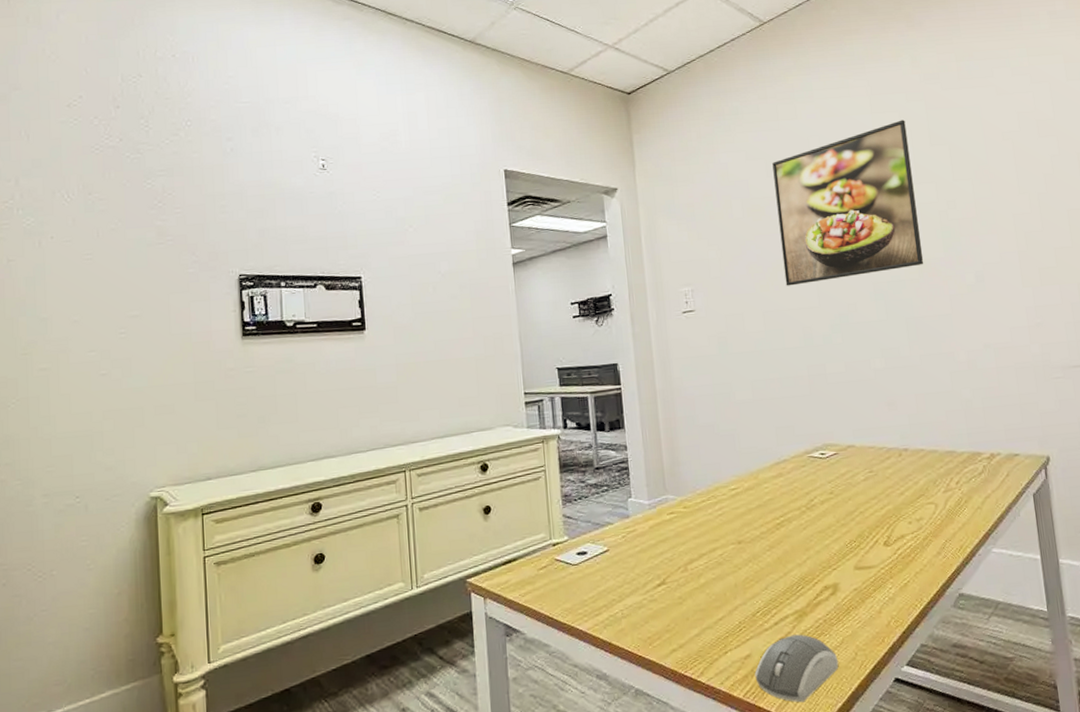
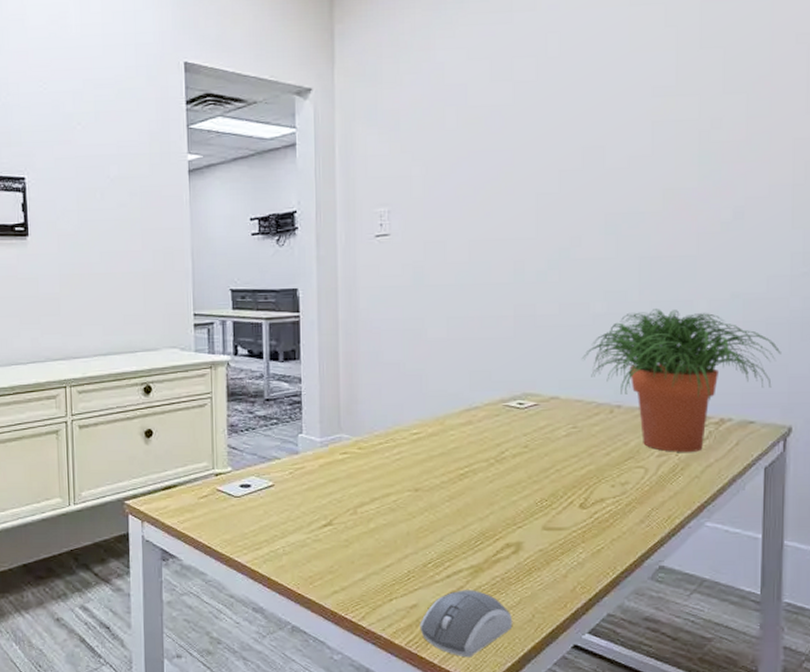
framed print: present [772,120,924,286] -> none [499,14,672,212]
potted plant: none [869,361,1031,487] -> present [581,309,781,452]

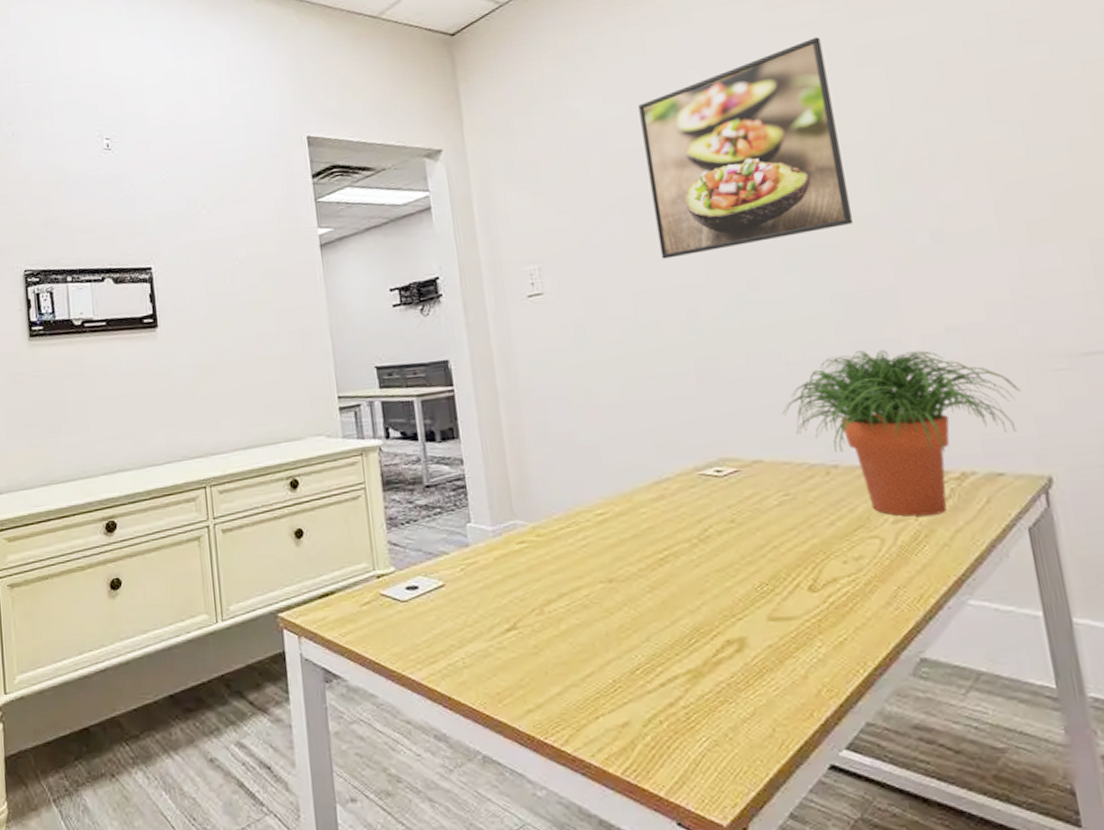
computer mouse: present [420,590,513,658] -> none [635,700,750,788]
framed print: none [499,14,672,212] -> present [638,37,854,259]

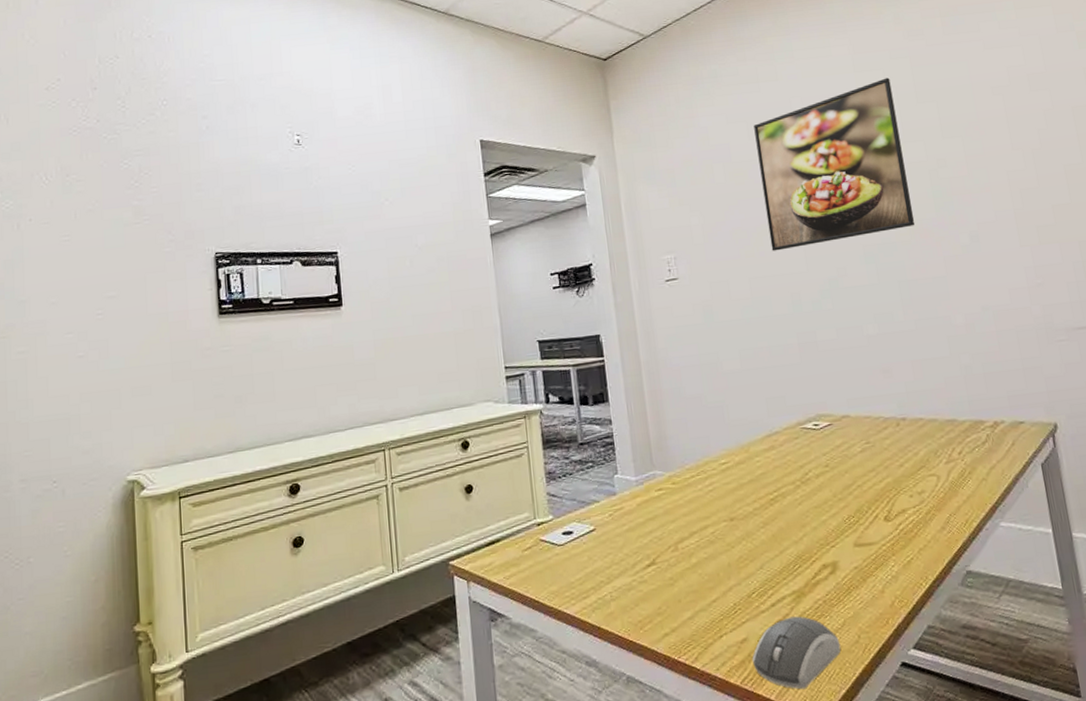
computer mouse: none [635,700,750,788] -> present [752,616,841,690]
potted plant: present [781,350,1020,517] -> none [863,325,1034,458]

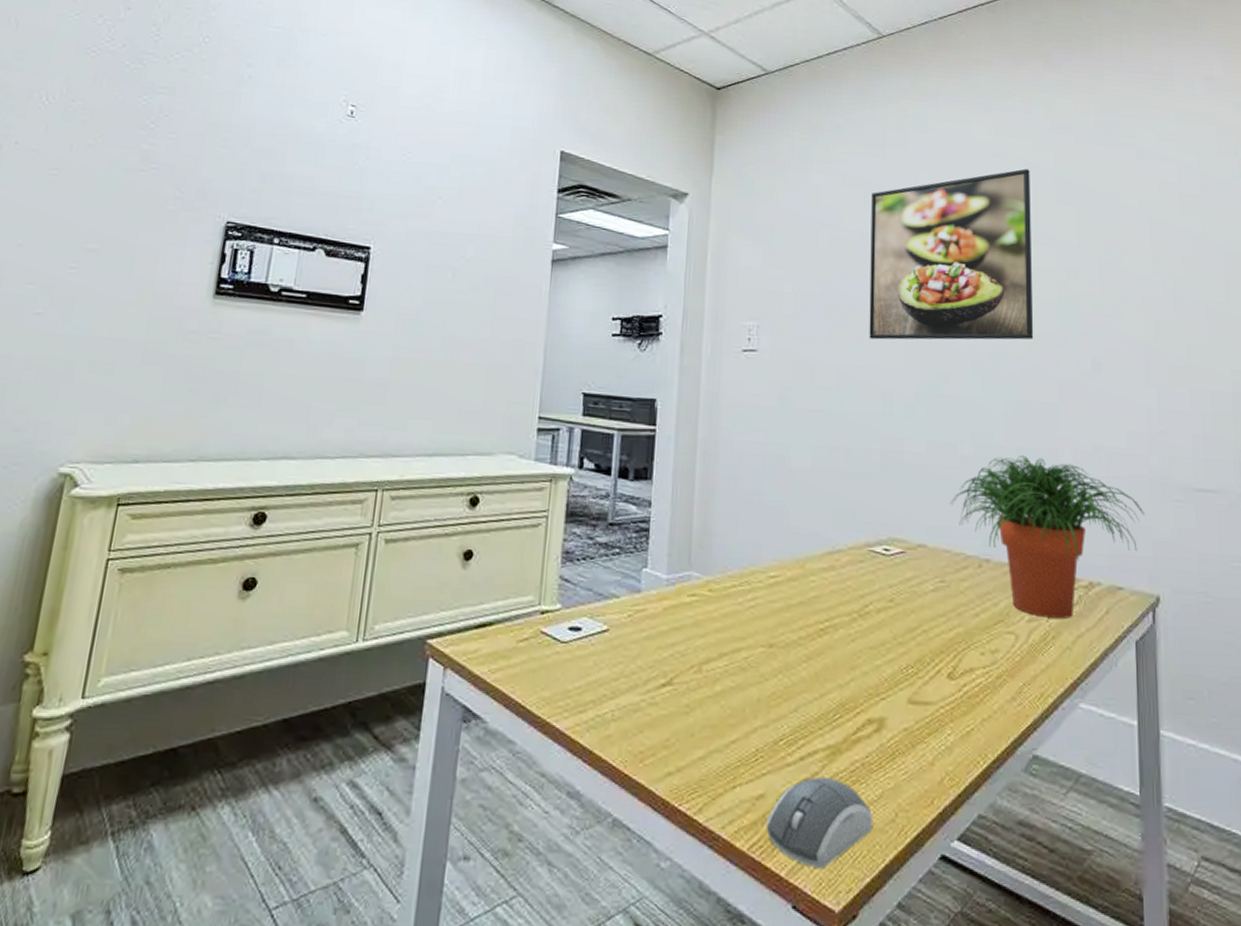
potted plant: none [863,325,1034,458] -> present [949,455,1145,619]

